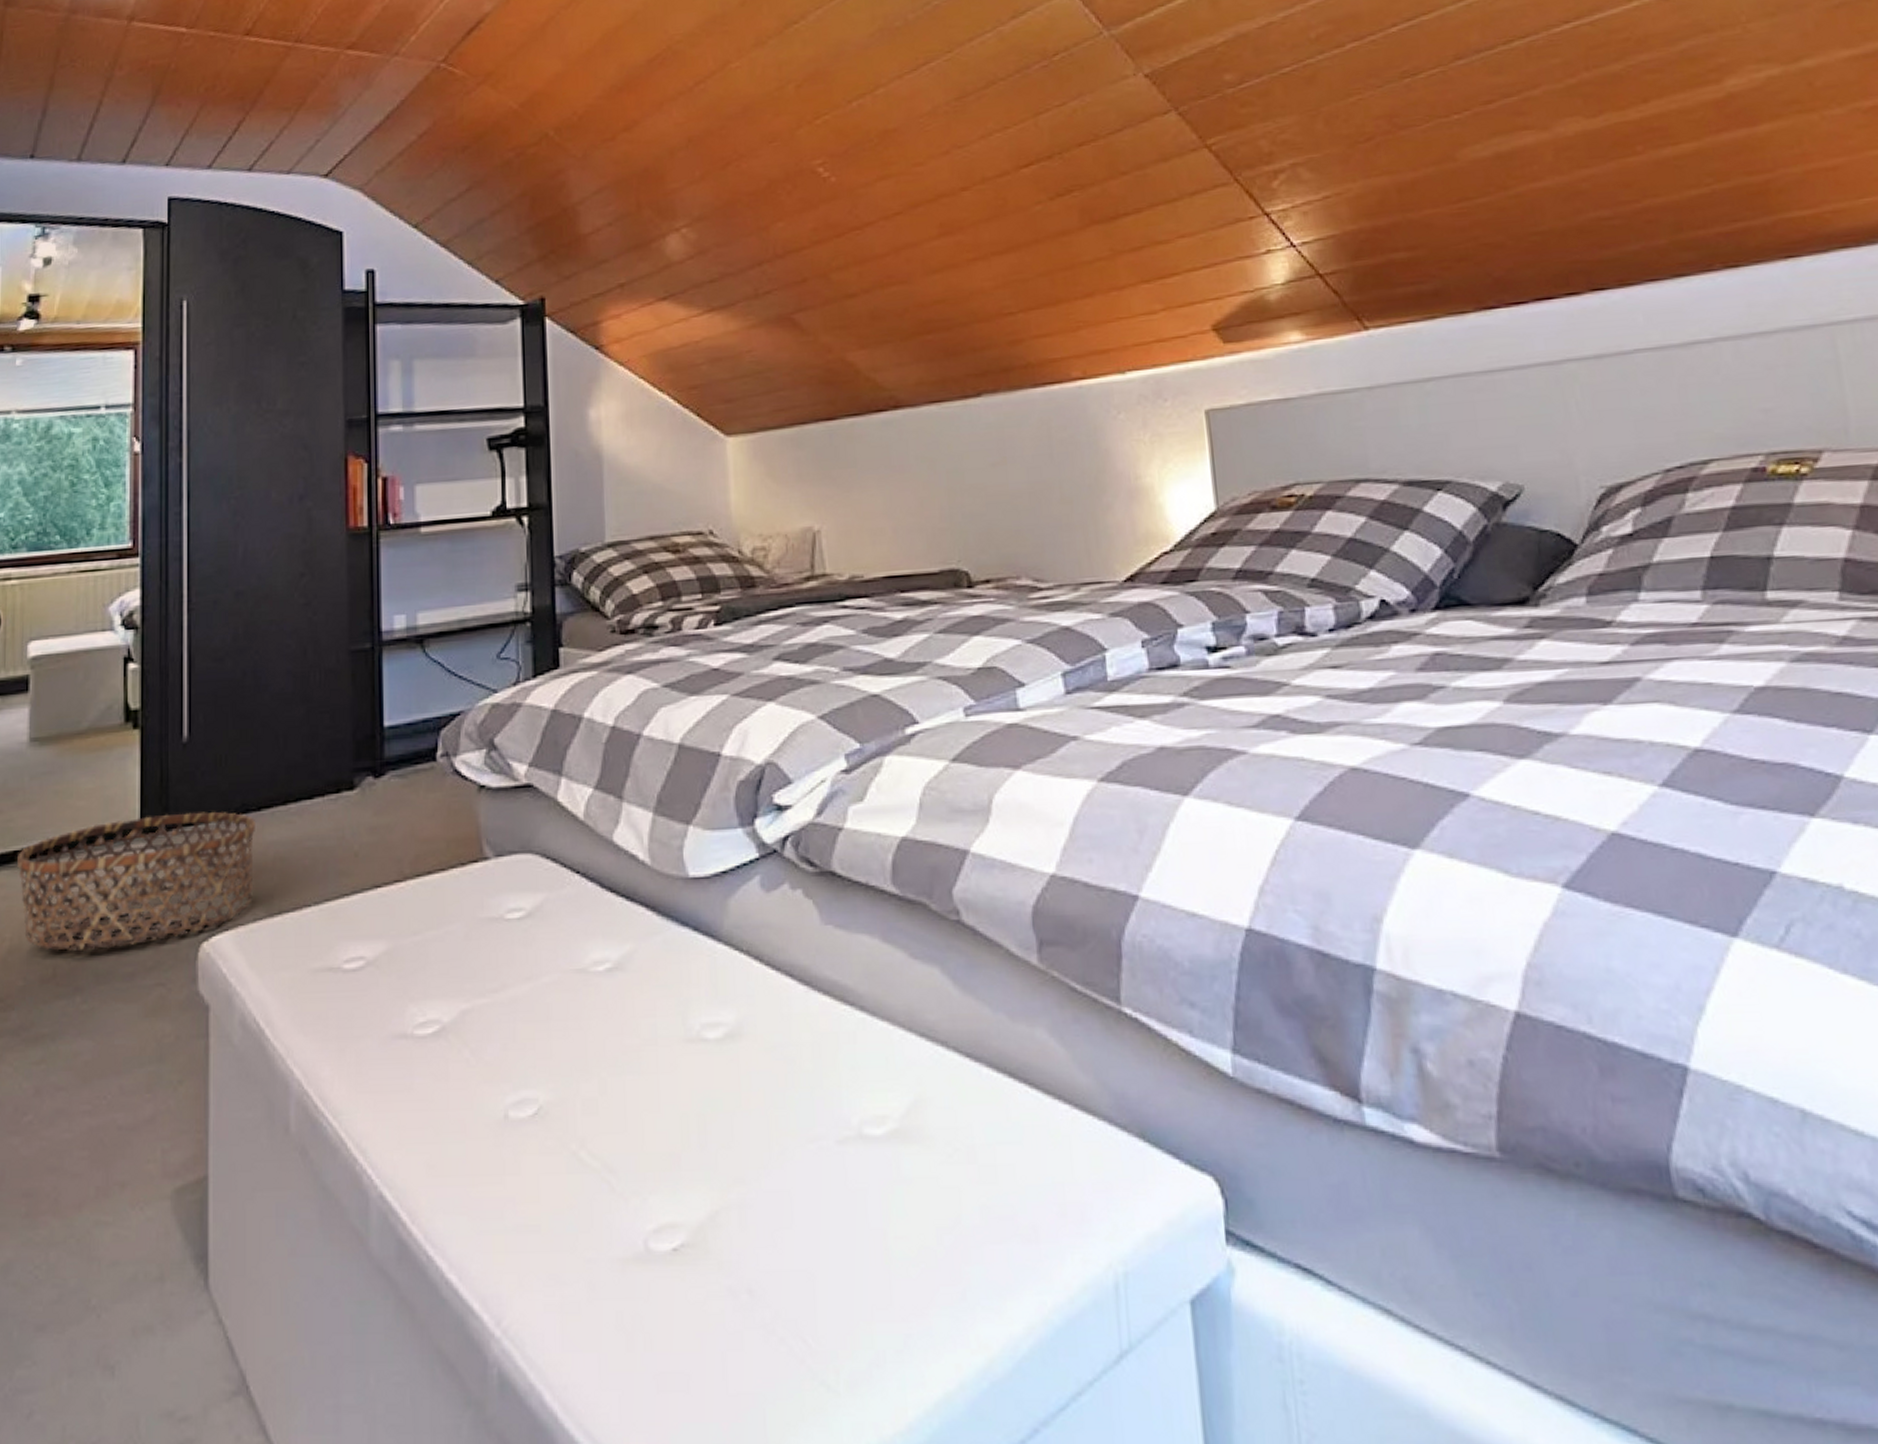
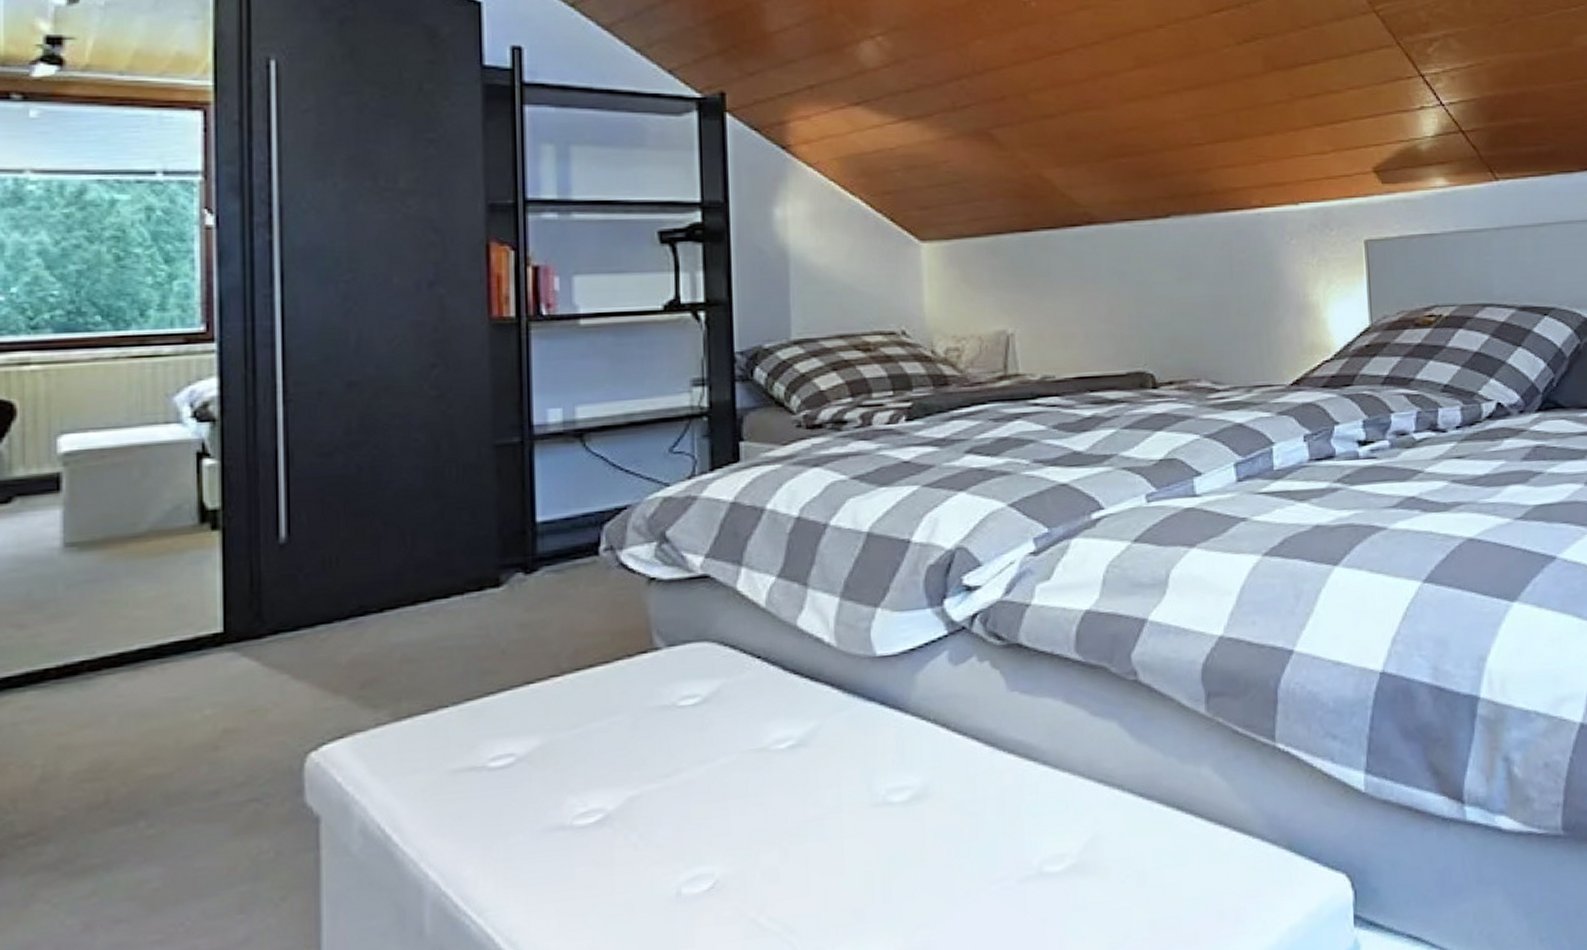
basket: present [17,811,257,951] -> none [50,615,378,775]

